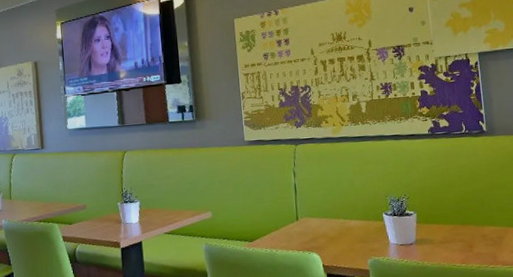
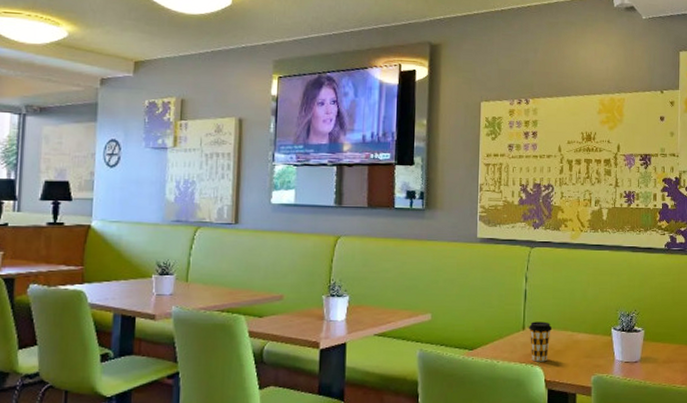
coffee cup: none [302,211,325,249] -> present [529,321,553,362]

